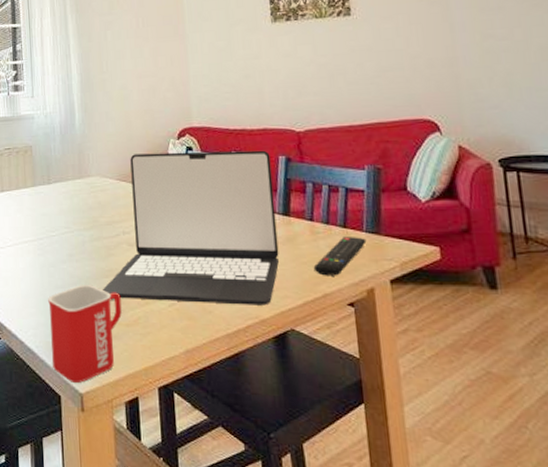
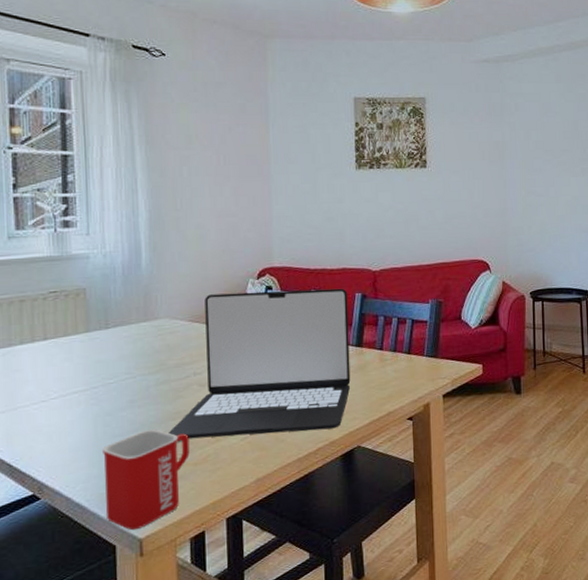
remote control: present [313,237,367,276] -> none [380,361,426,397]

